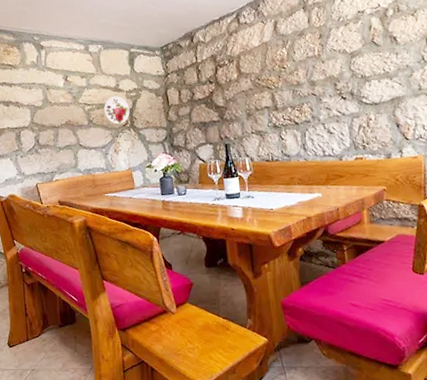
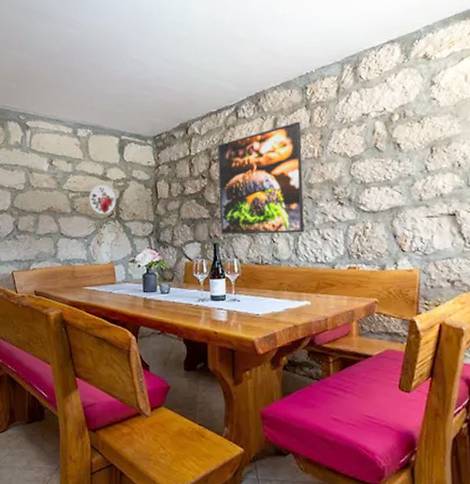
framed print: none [222,23,311,135] -> present [217,121,305,235]

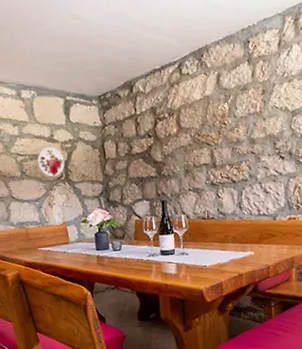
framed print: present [217,121,305,235] -> none [162,76,248,192]

